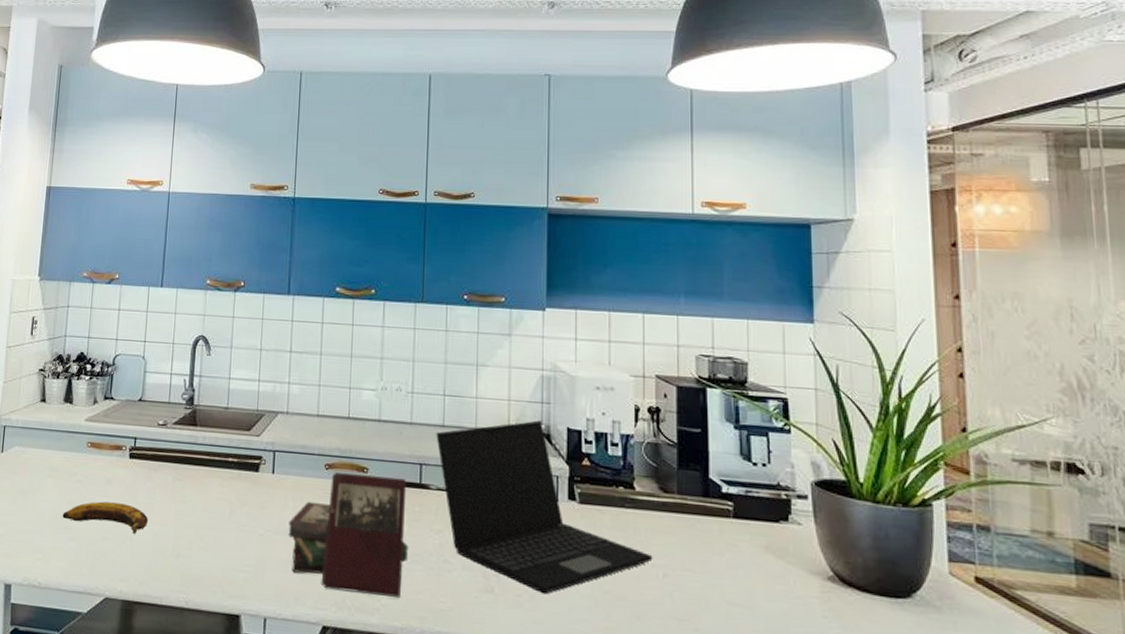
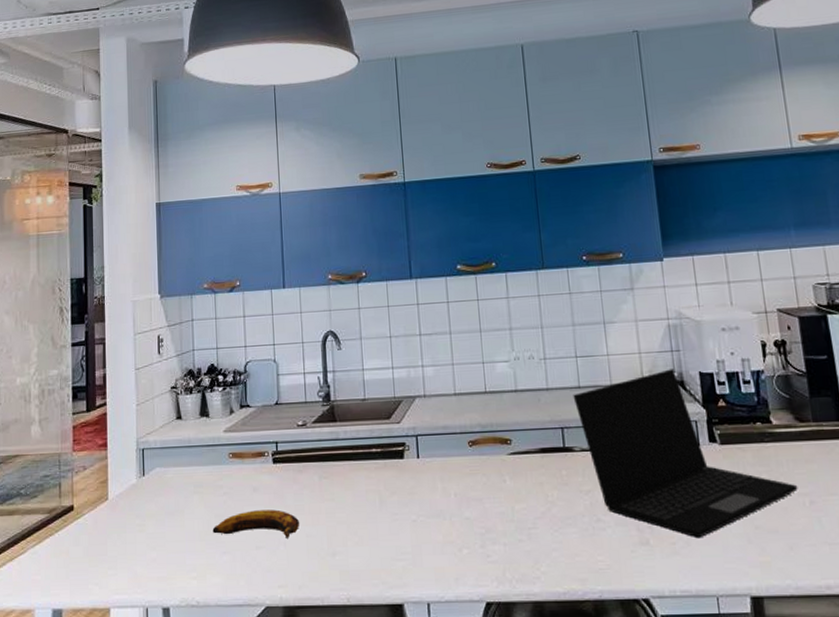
book: present [288,471,409,598] -> none [440,445,562,565]

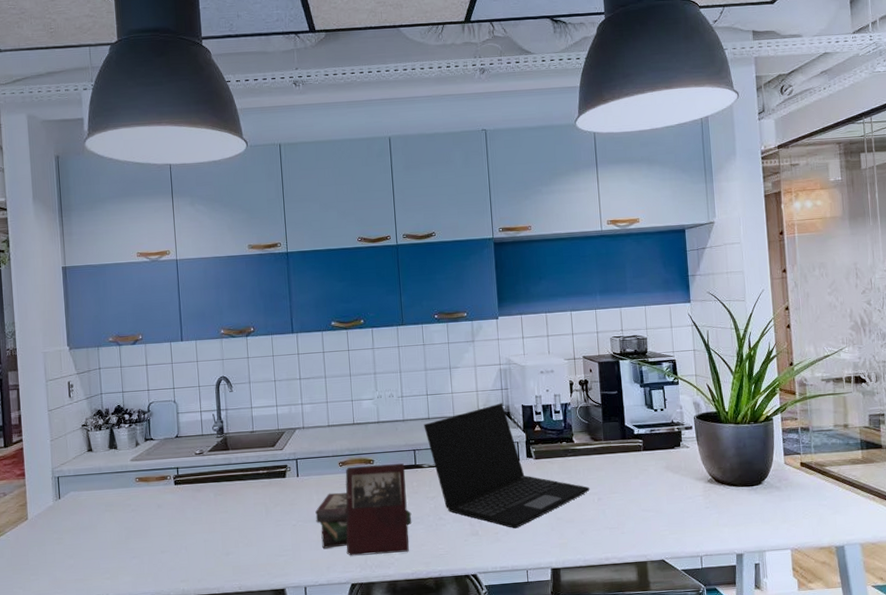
banana: present [212,509,300,538] -> none [123,521,199,543]
book: none [440,445,562,565] -> present [315,463,412,556]

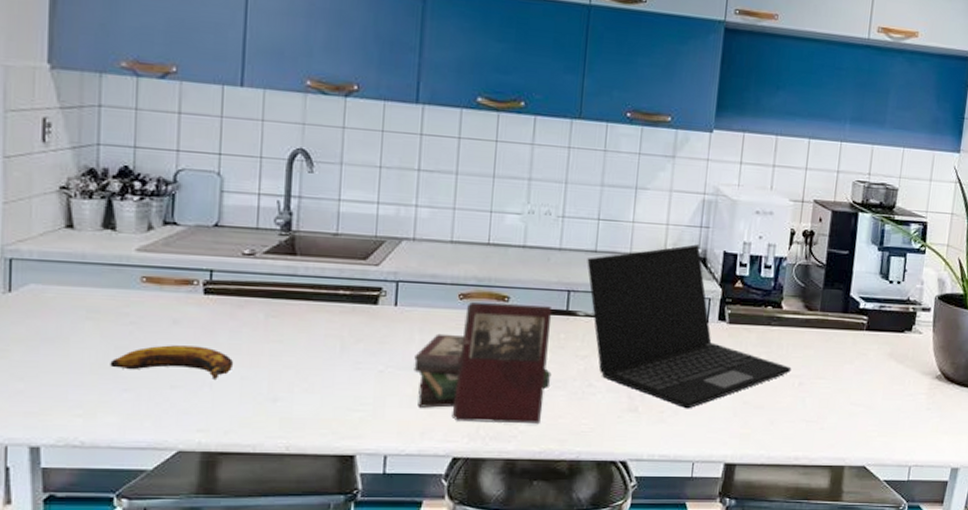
banana: none [123,521,199,543] -> present [110,345,234,379]

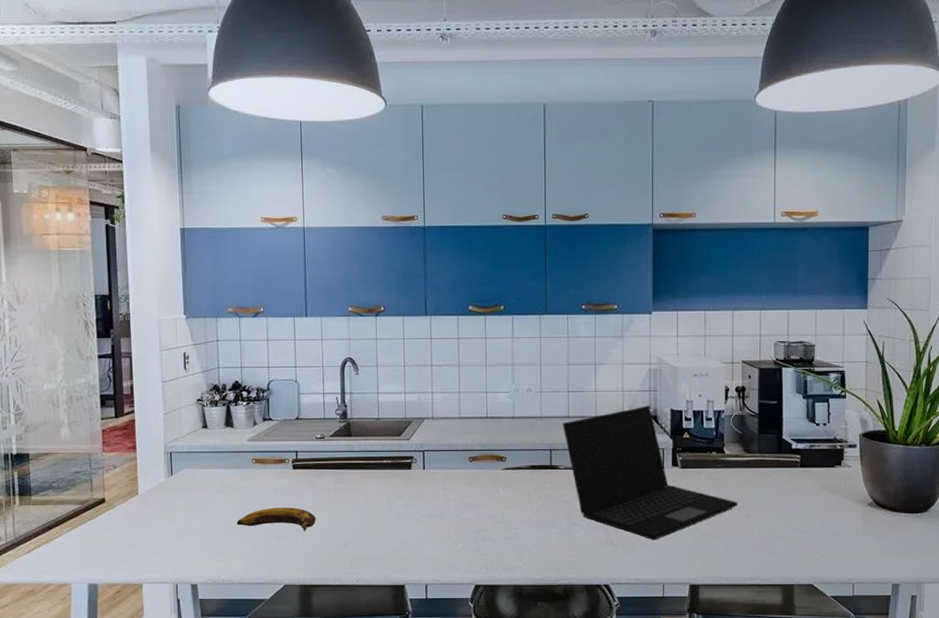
book: present [414,301,553,423] -> none [441,462,544,556]

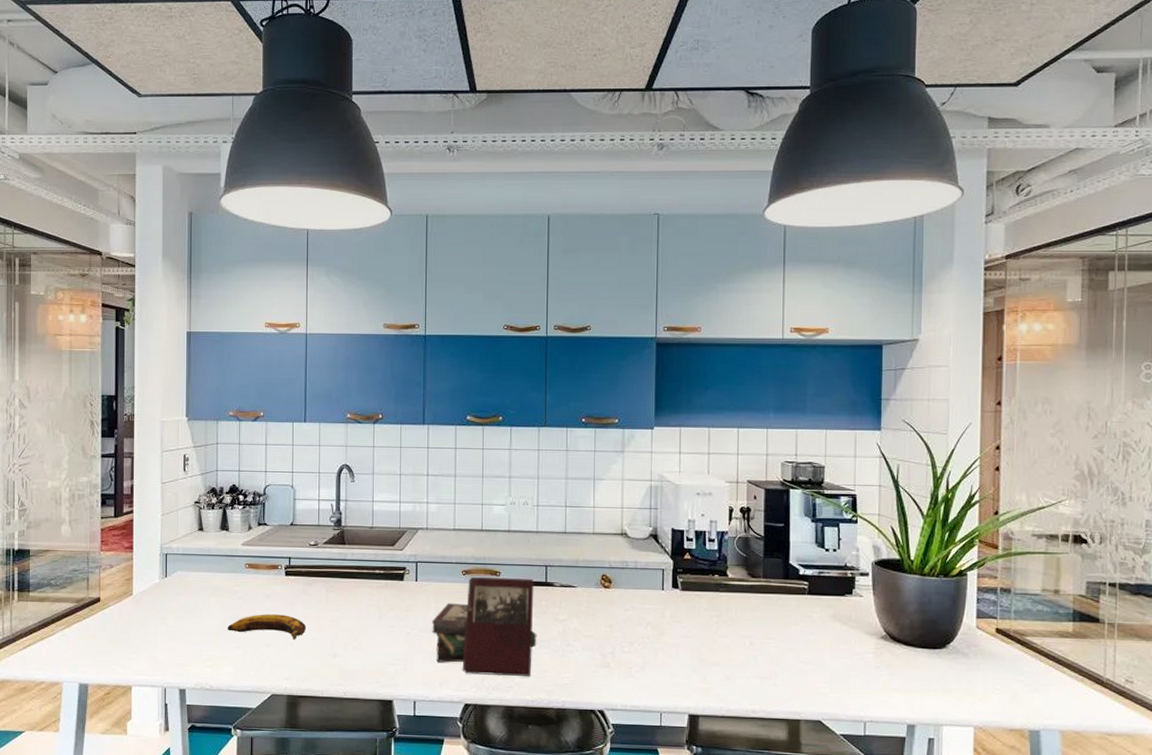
book: none [441,462,544,556] -> present [432,576,537,676]
laptop: present [562,405,738,540] -> none [559,524,742,666]

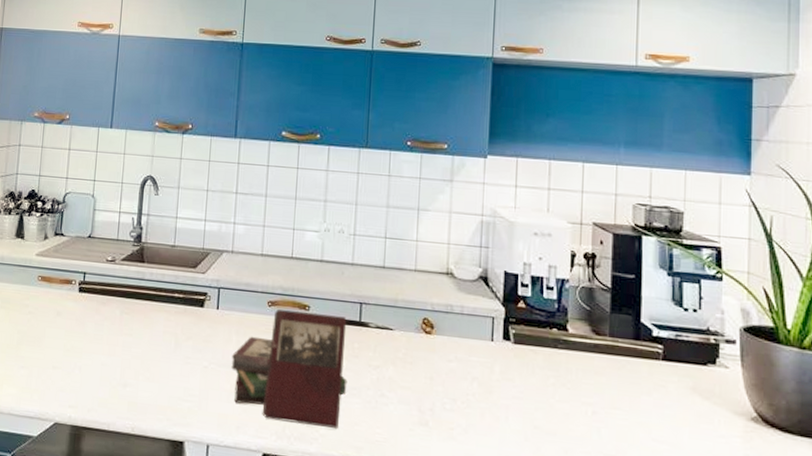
banana: present [227,614,307,640] -> none [14,332,97,364]

